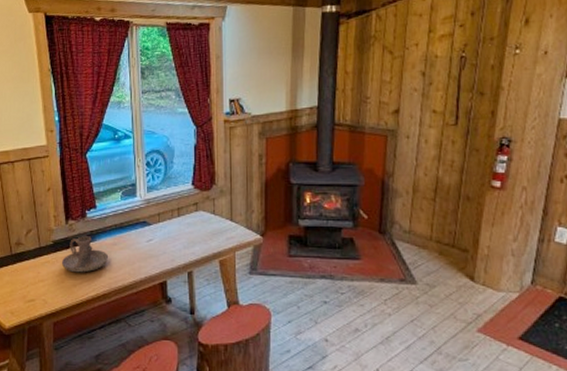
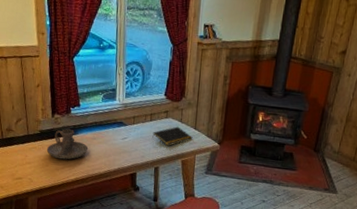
notepad: none [182,220,230,244] -> present [152,126,193,146]

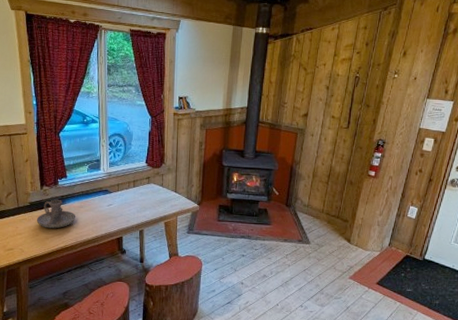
notepad: present [152,126,193,146] -> none [136,191,174,210]

